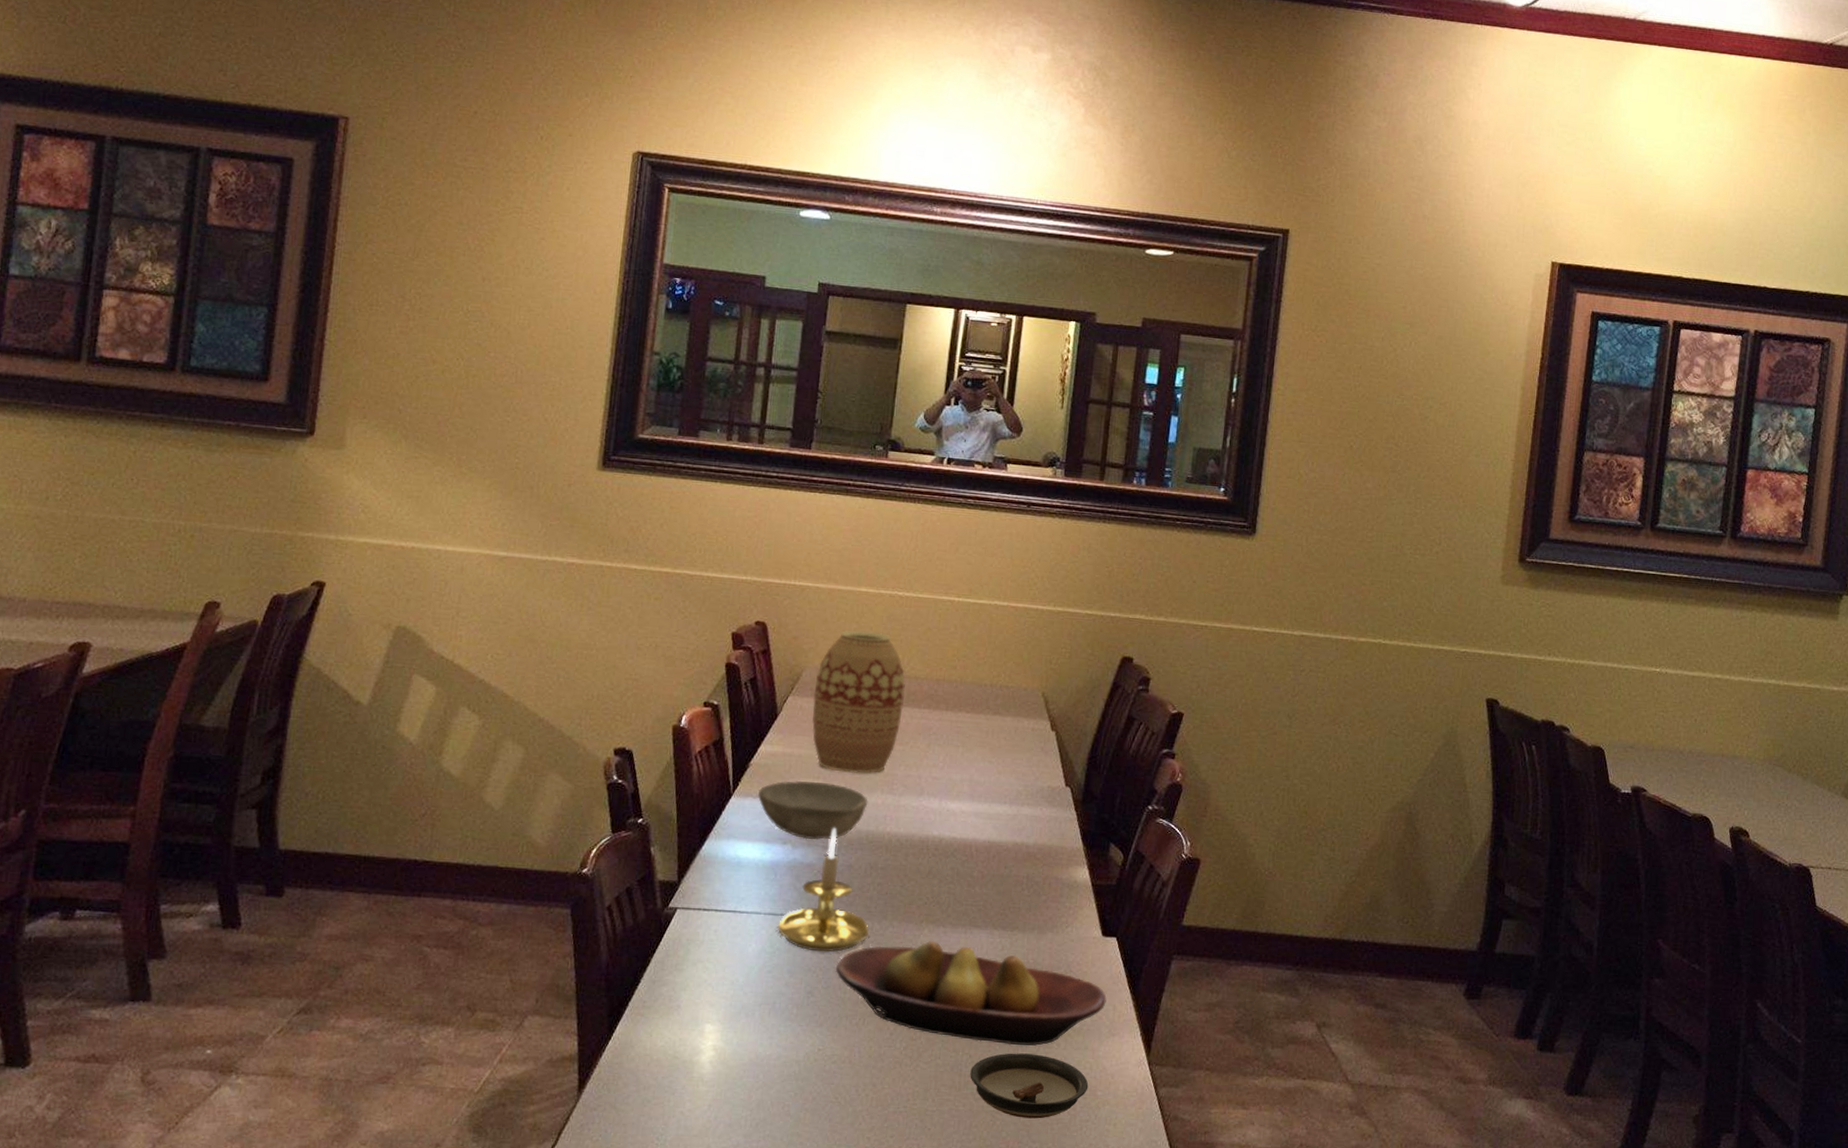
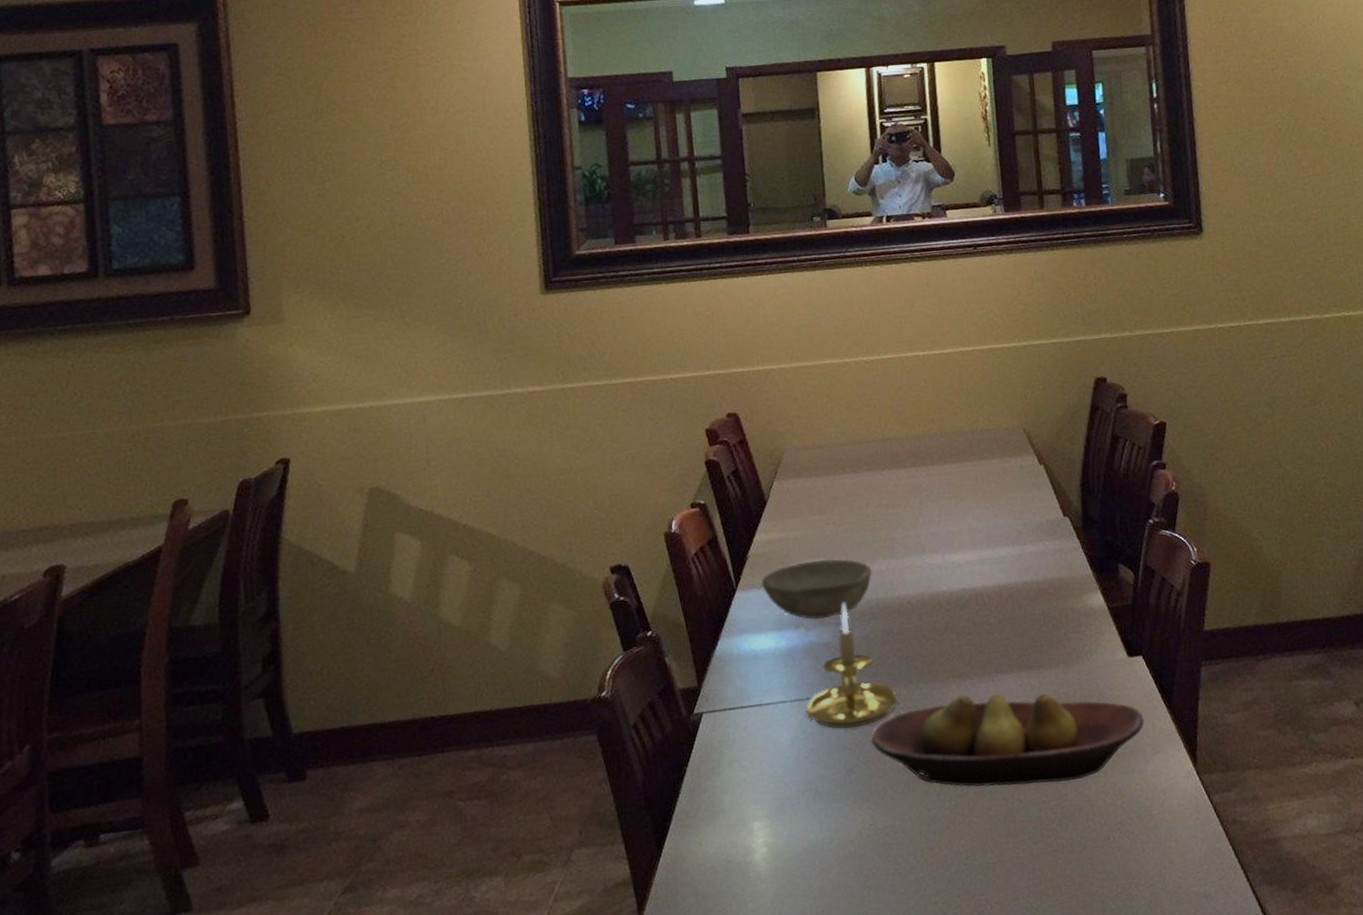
vase: present [811,630,905,774] -> none [797,401,890,546]
saucer: present [970,1053,1089,1119] -> none [1023,786,1143,853]

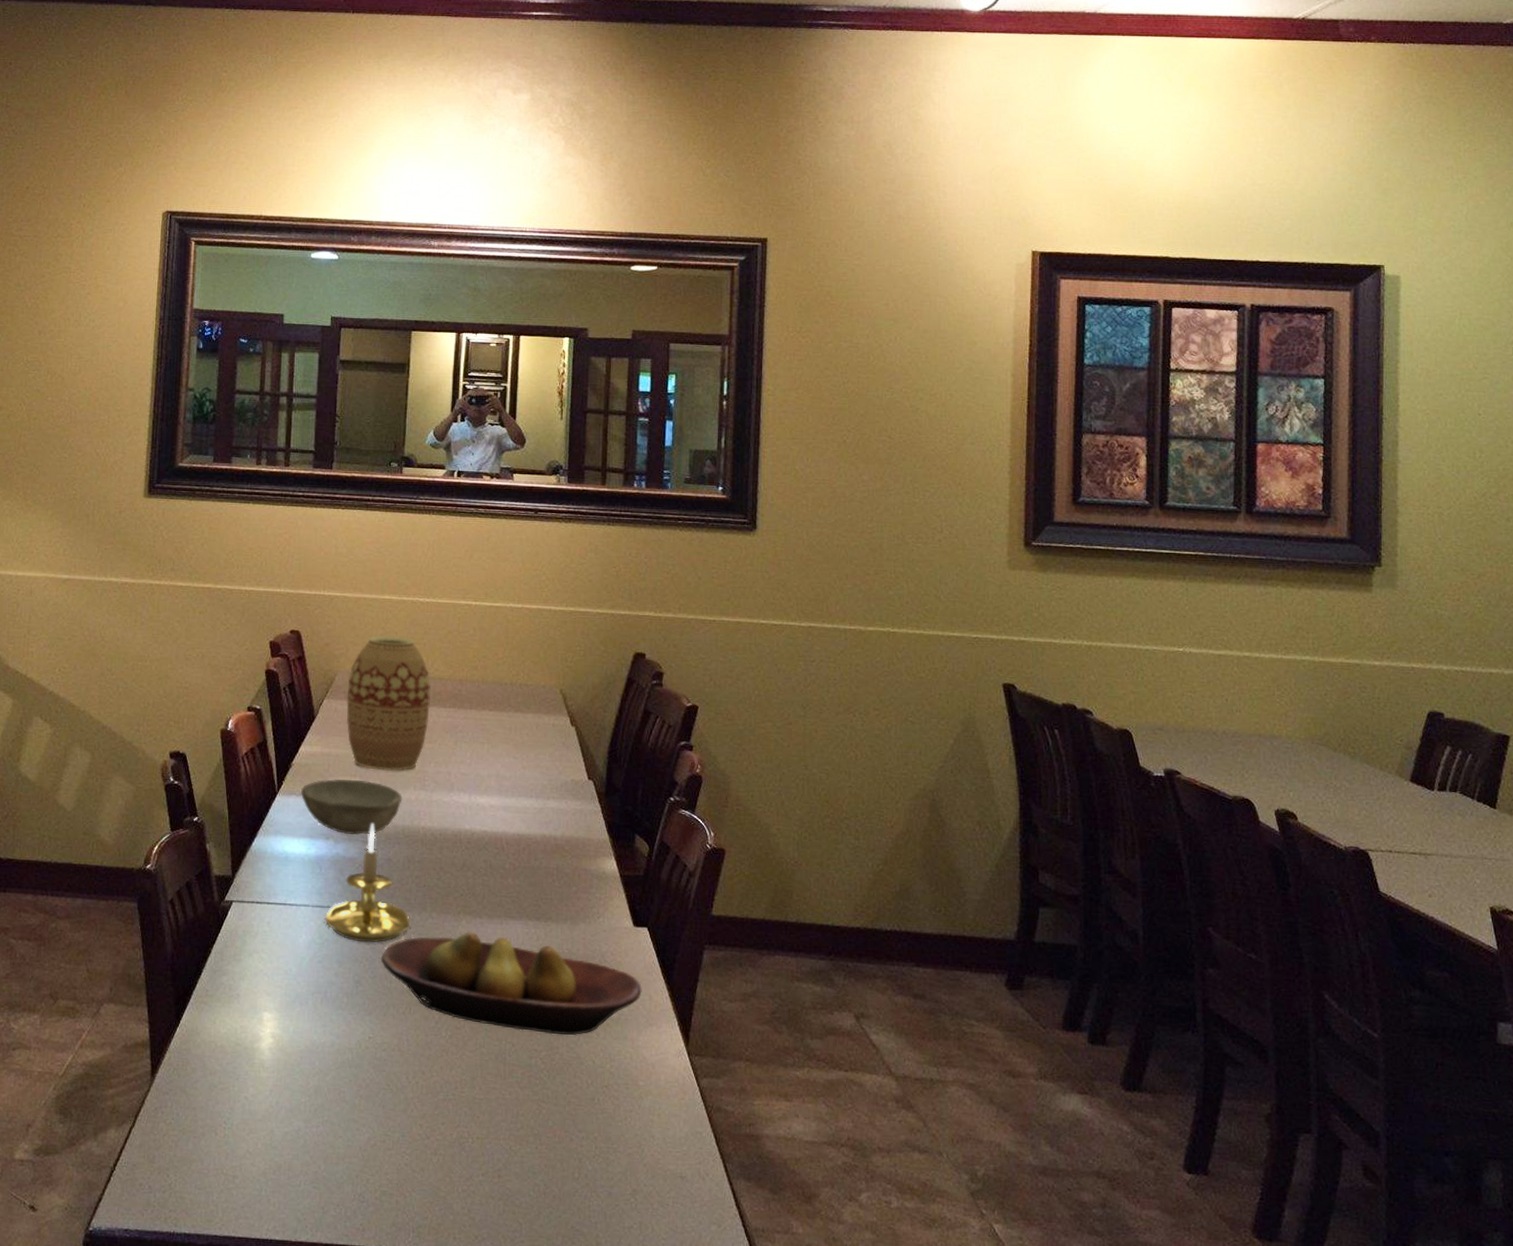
vase: none [797,401,890,546] -> present [346,635,430,772]

